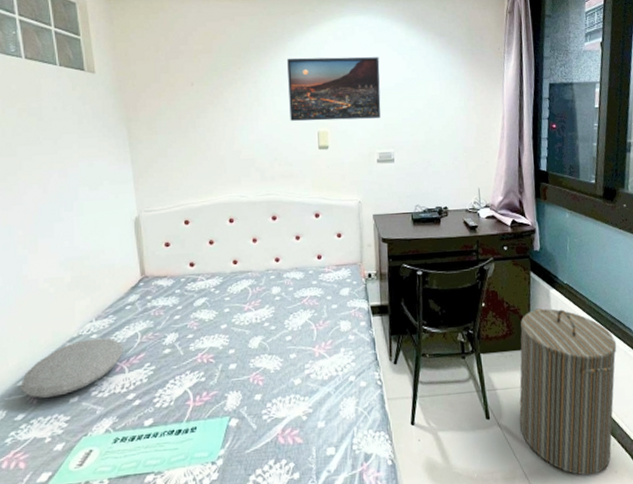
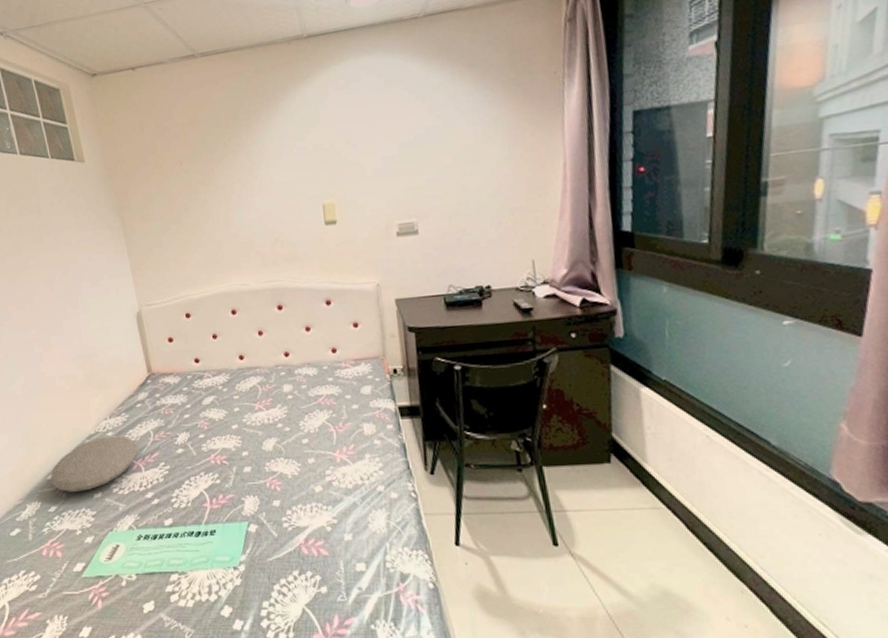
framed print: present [287,56,381,121] -> none [282,105,398,195]
laundry hamper: present [519,308,617,476] -> none [598,412,746,626]

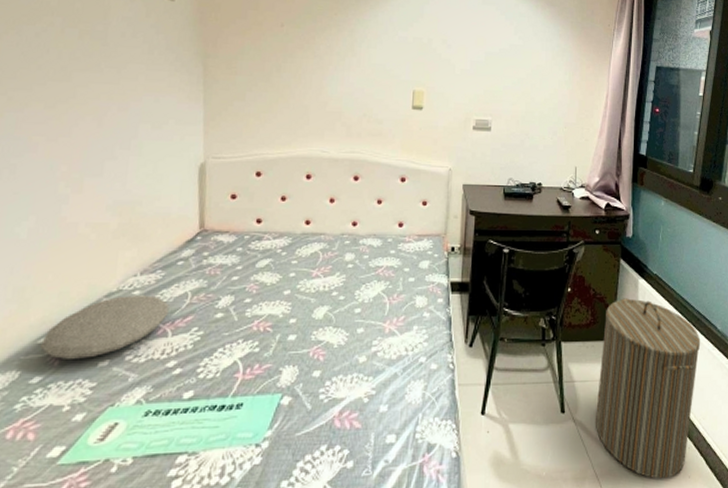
laundry hamper: none [598,412,746,626] -> present [596,298,701,479]

